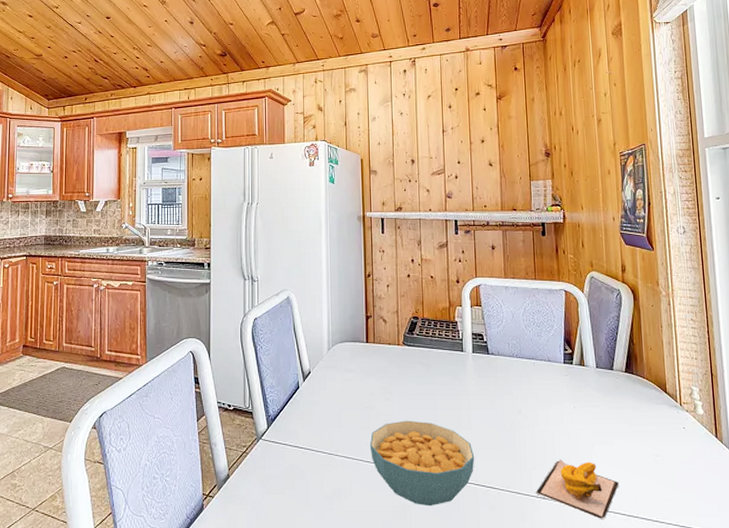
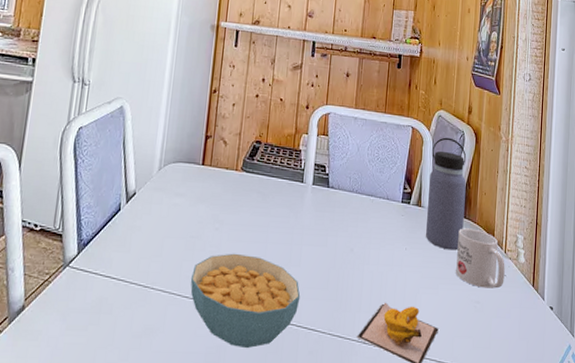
water bottle: none [588,297,632,406] -> present [426,137,467,250]
mug: none [627,384,684,441] -> present [456,228,505,289]

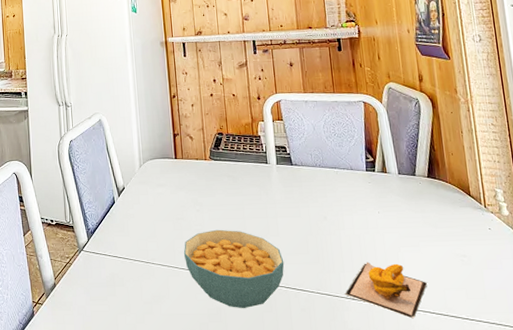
water bottle: present [426,137,467,250] -> none [387,106,435,210]
mug: present [456,228,505,289] -> none [430,188,490,242]

